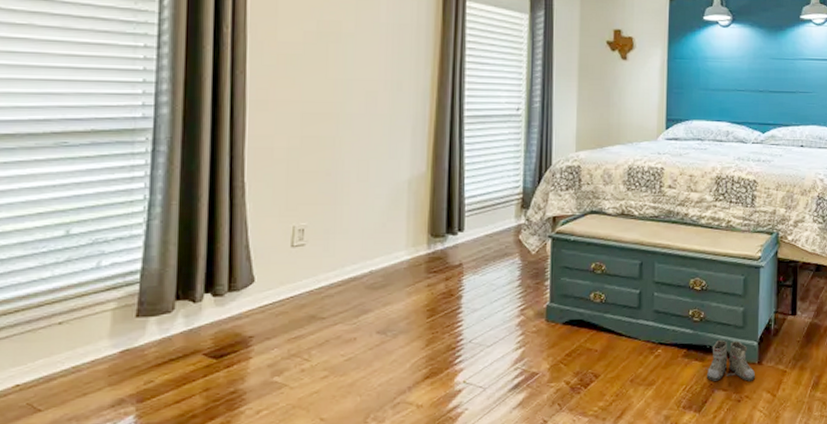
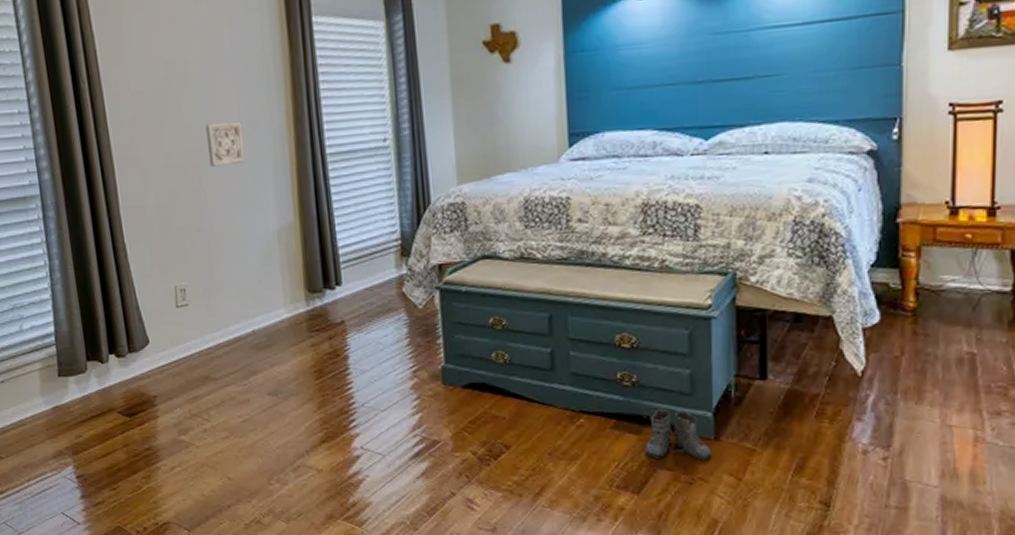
wall ornament: none [349,79,387,118] -> present [205,121,245,167]

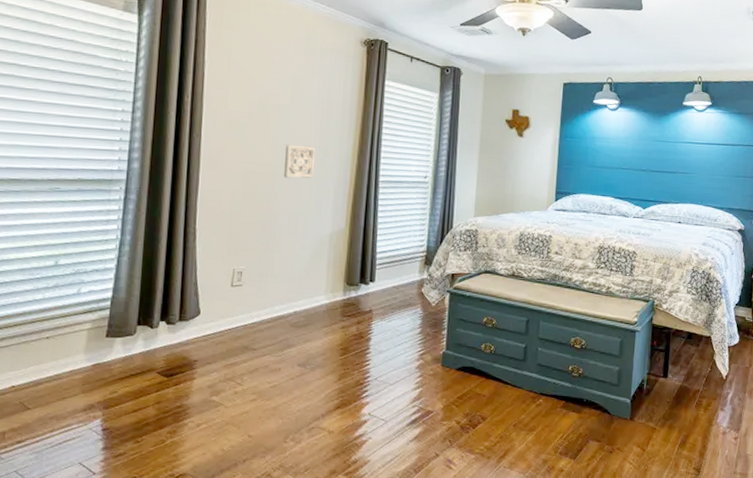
boots: present [642,408,711,460] -> none [581,394,627,435]

